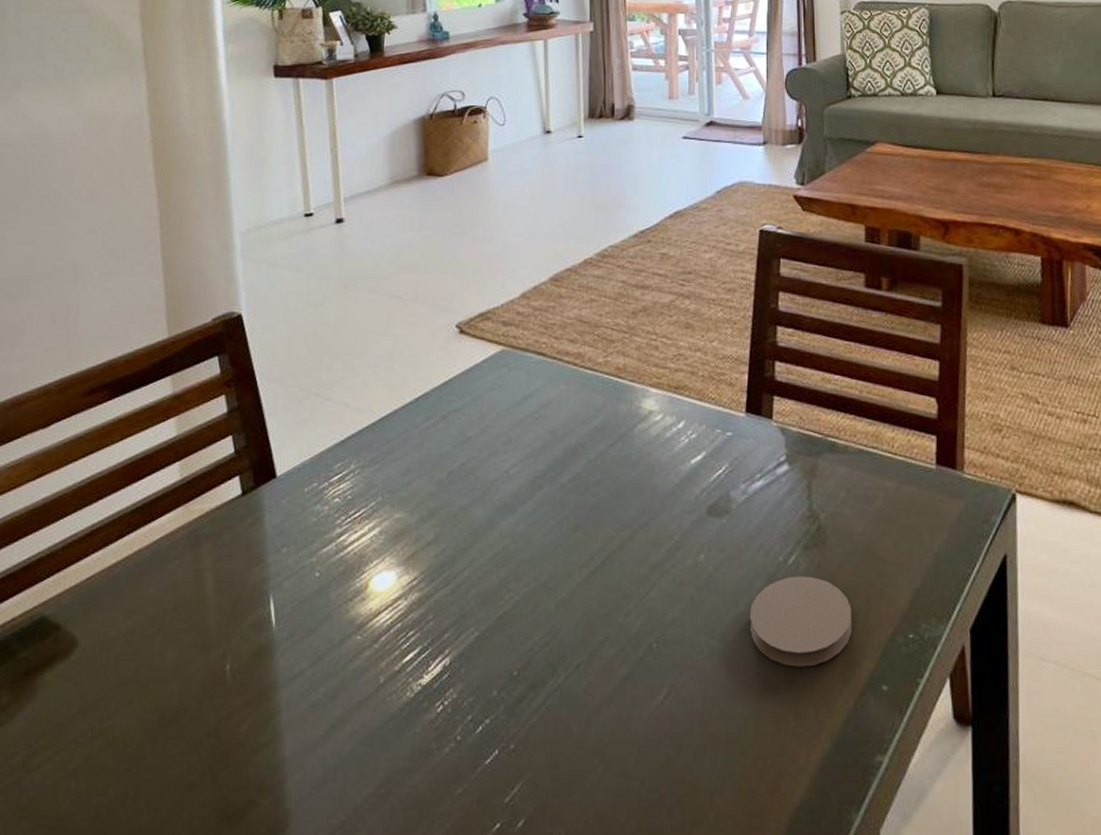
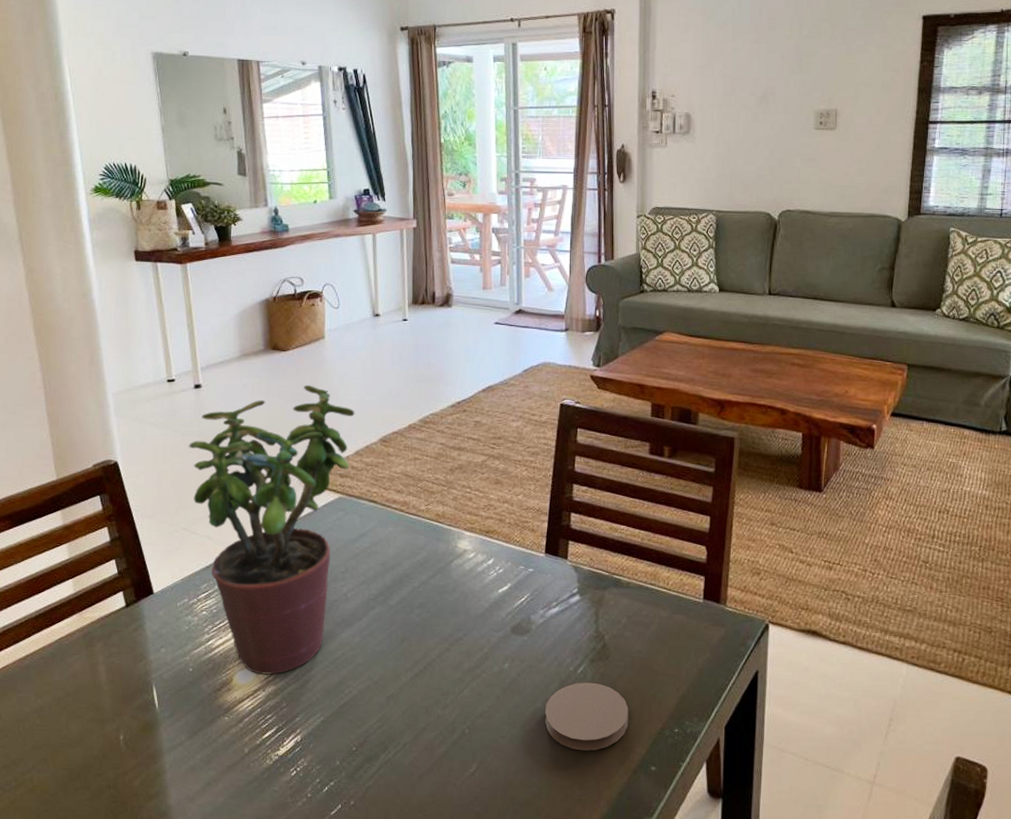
potted plant: none [325,215,522,578] -> present [188,385,355,675]

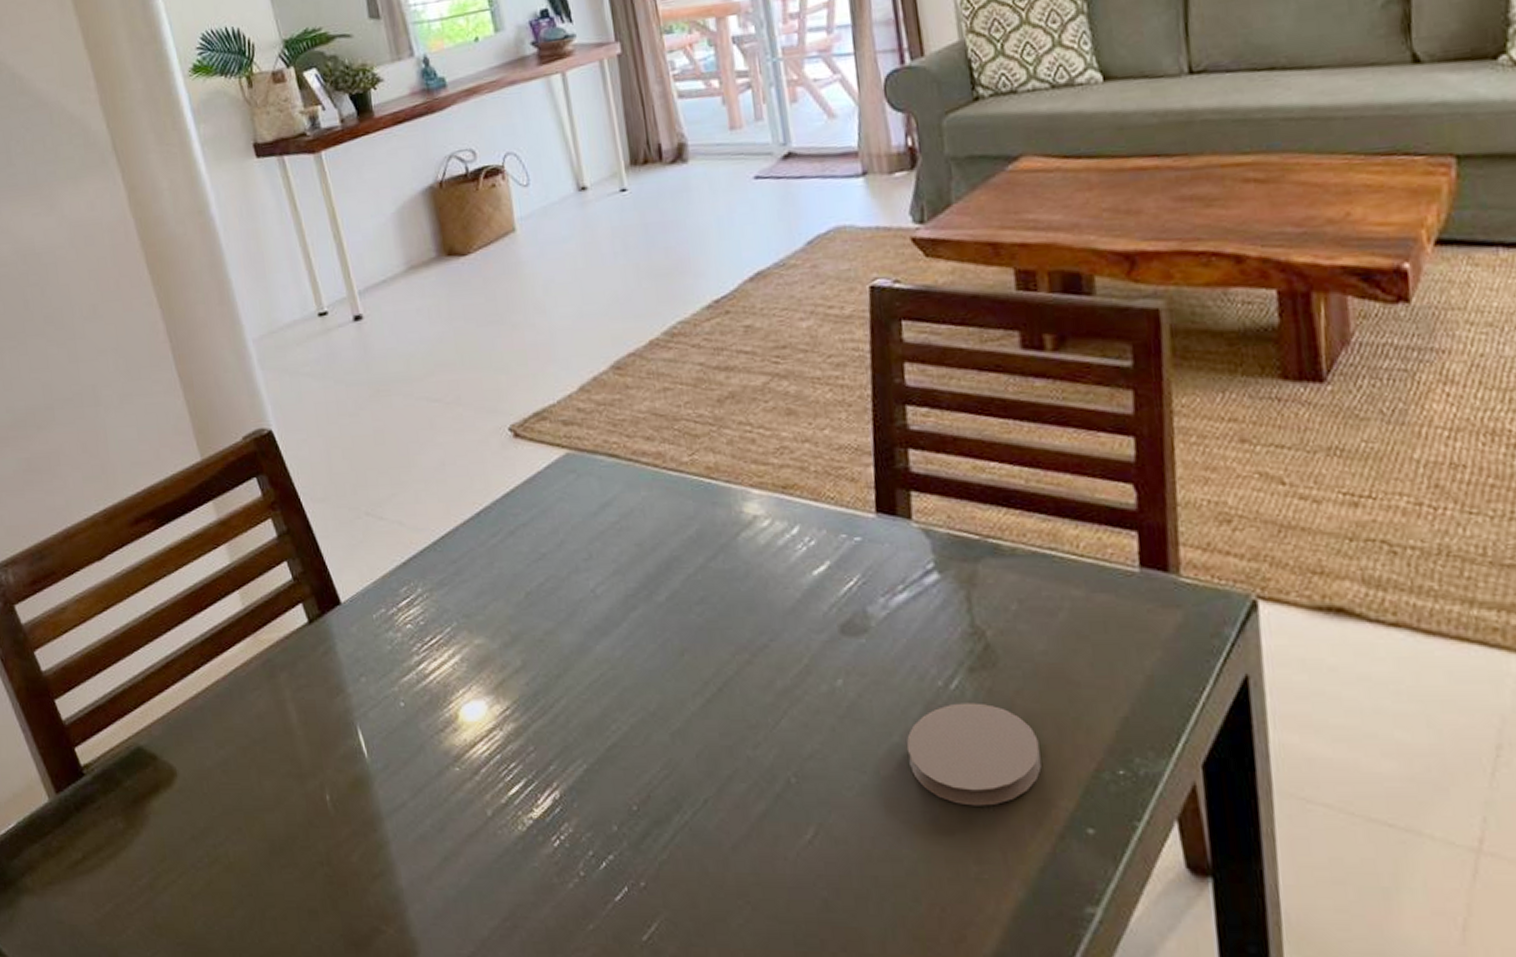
potted plant: present [188,385,355,675] -> none [356,299,574,708]

